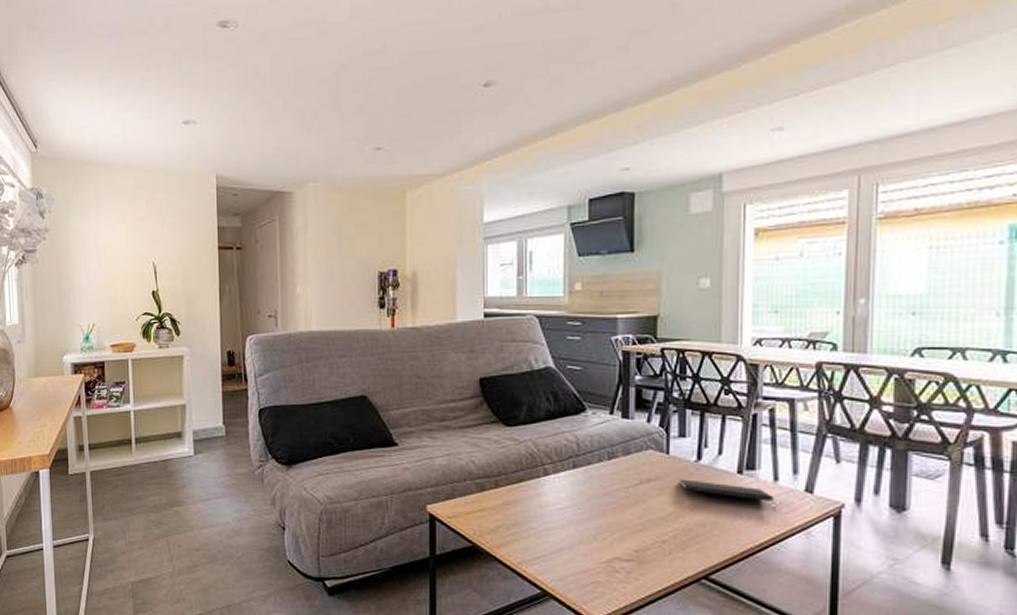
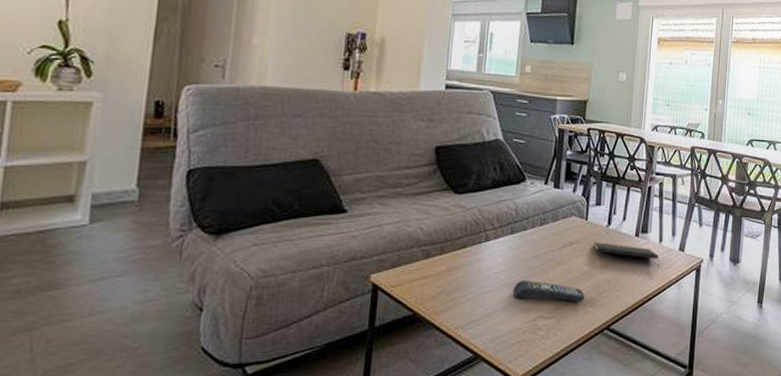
remote control: none [581,517,672,546] -> present [512,279,585,302]

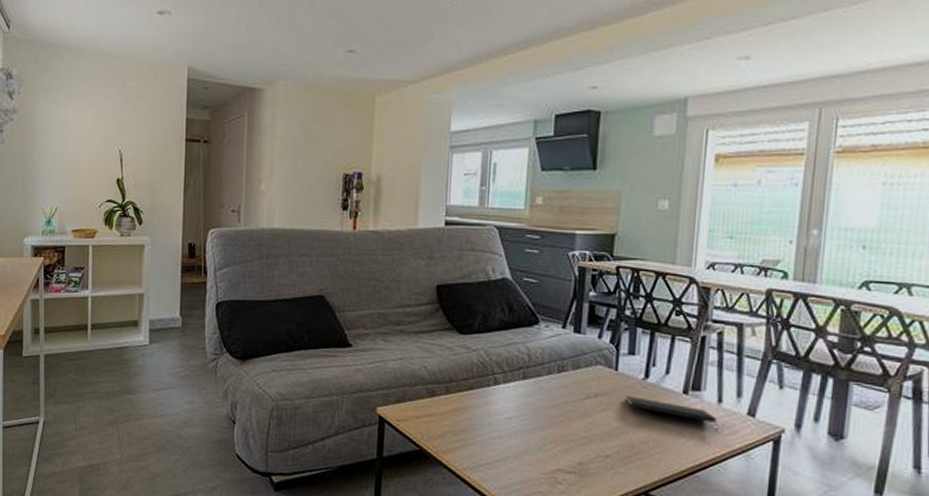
remote control: present [512,279,585,302] -> none [526,428,615,460]

